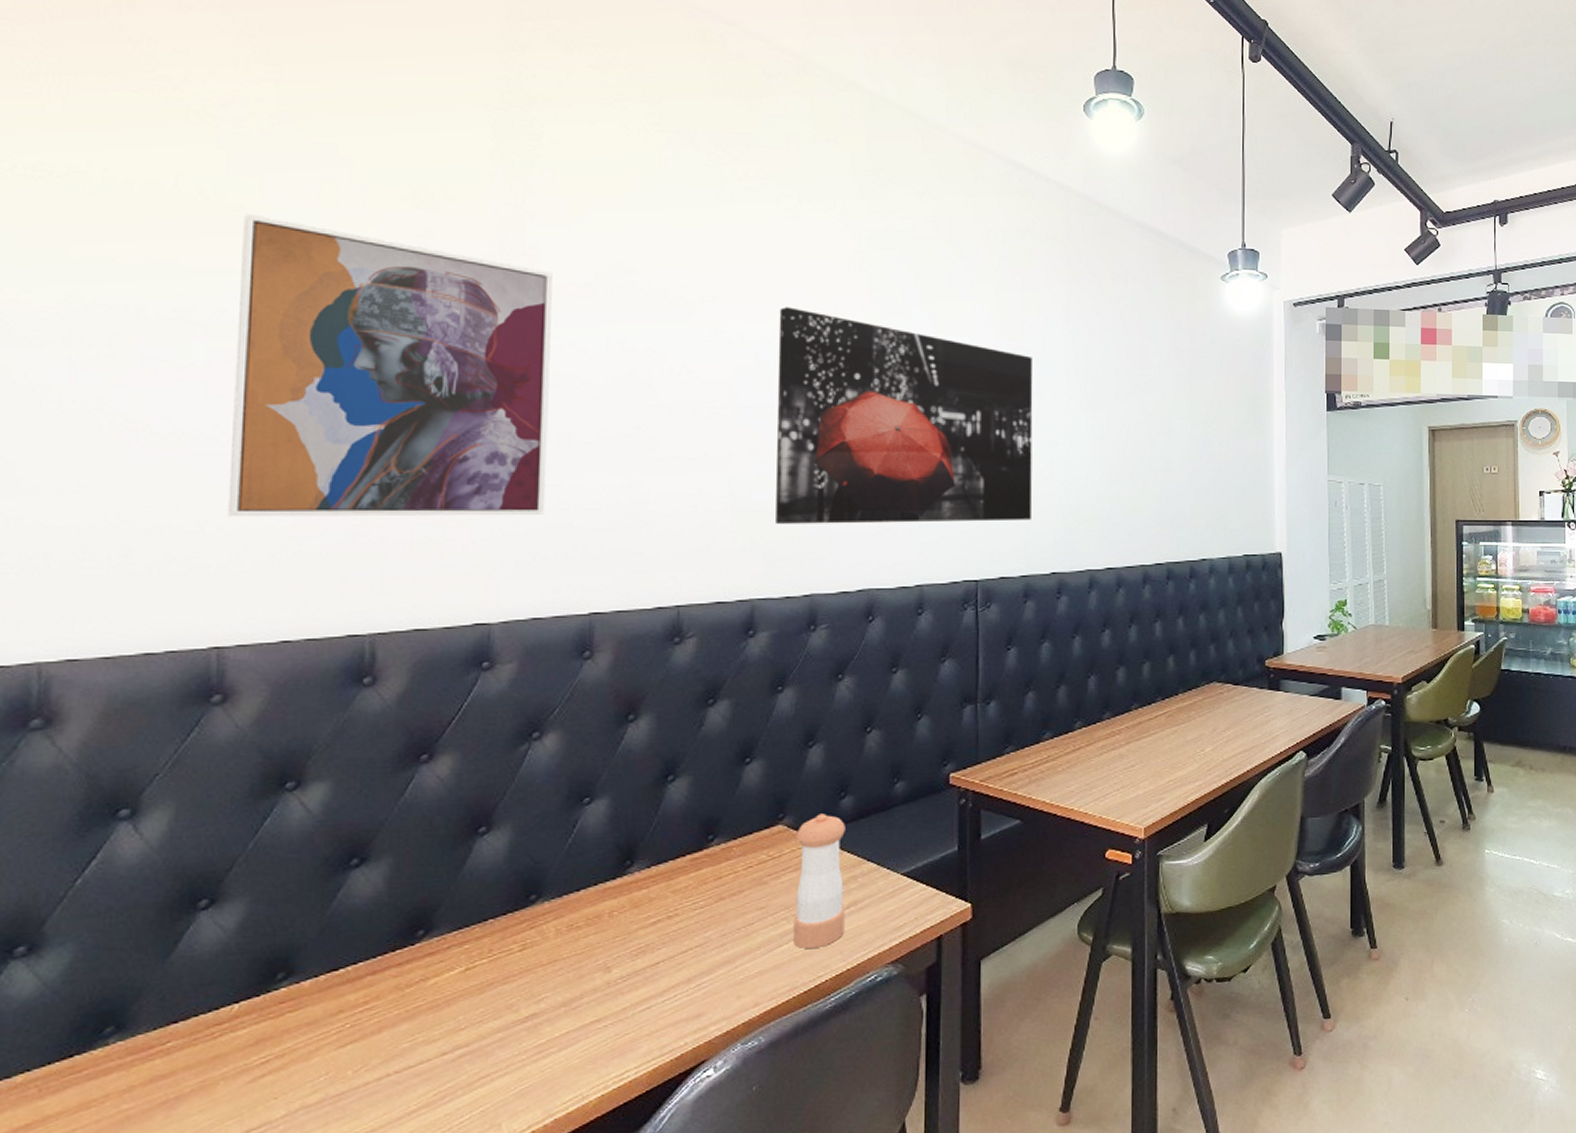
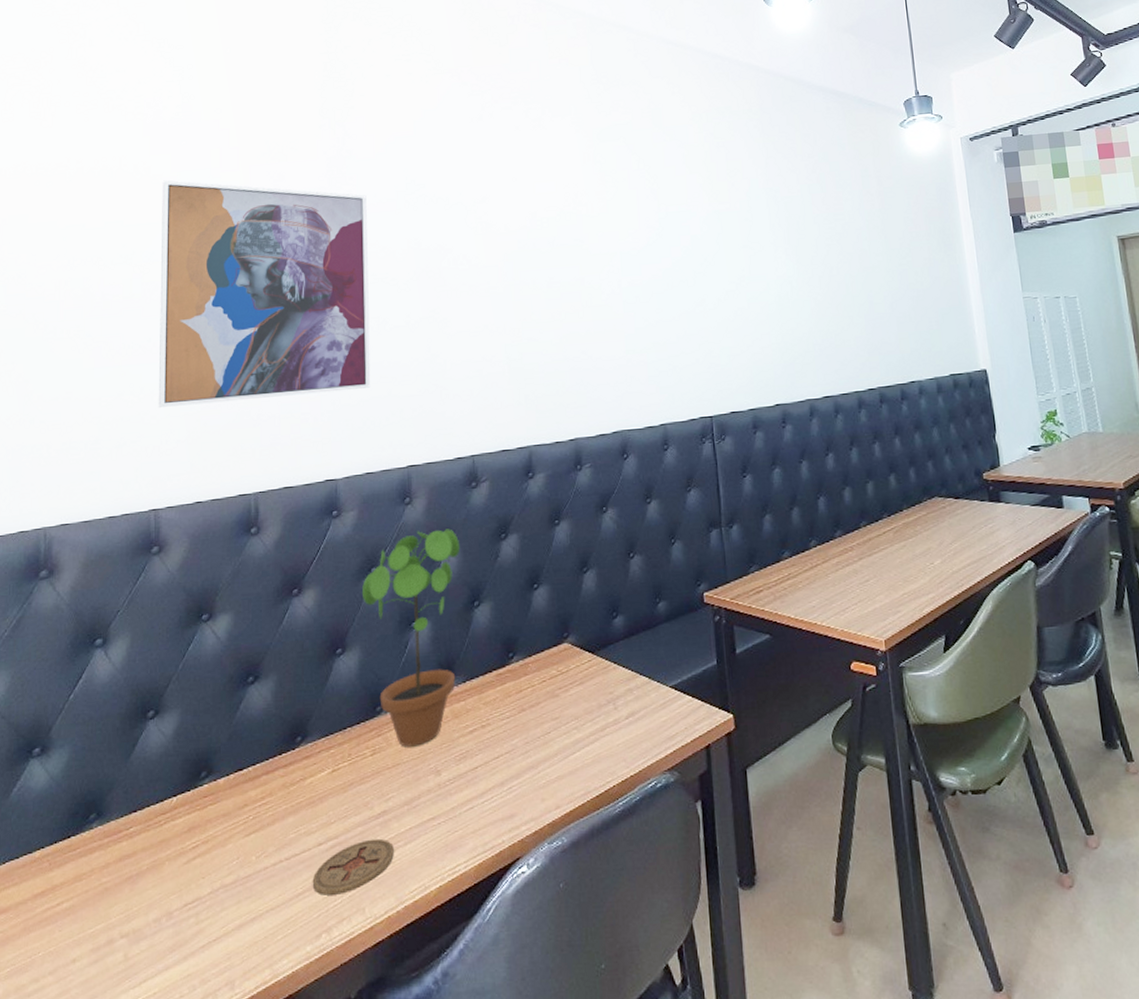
coaster: none [430,1045,544,1112] -> present [312,838,394,896]
potted plant: none [519,690,654,941] -> present [362,529,461,747]
wall art: present [776,307,1033,524] -> none [533,199,753,380]
pepper shaker: present [794,814,845,950] -> none [579,632,626,757]

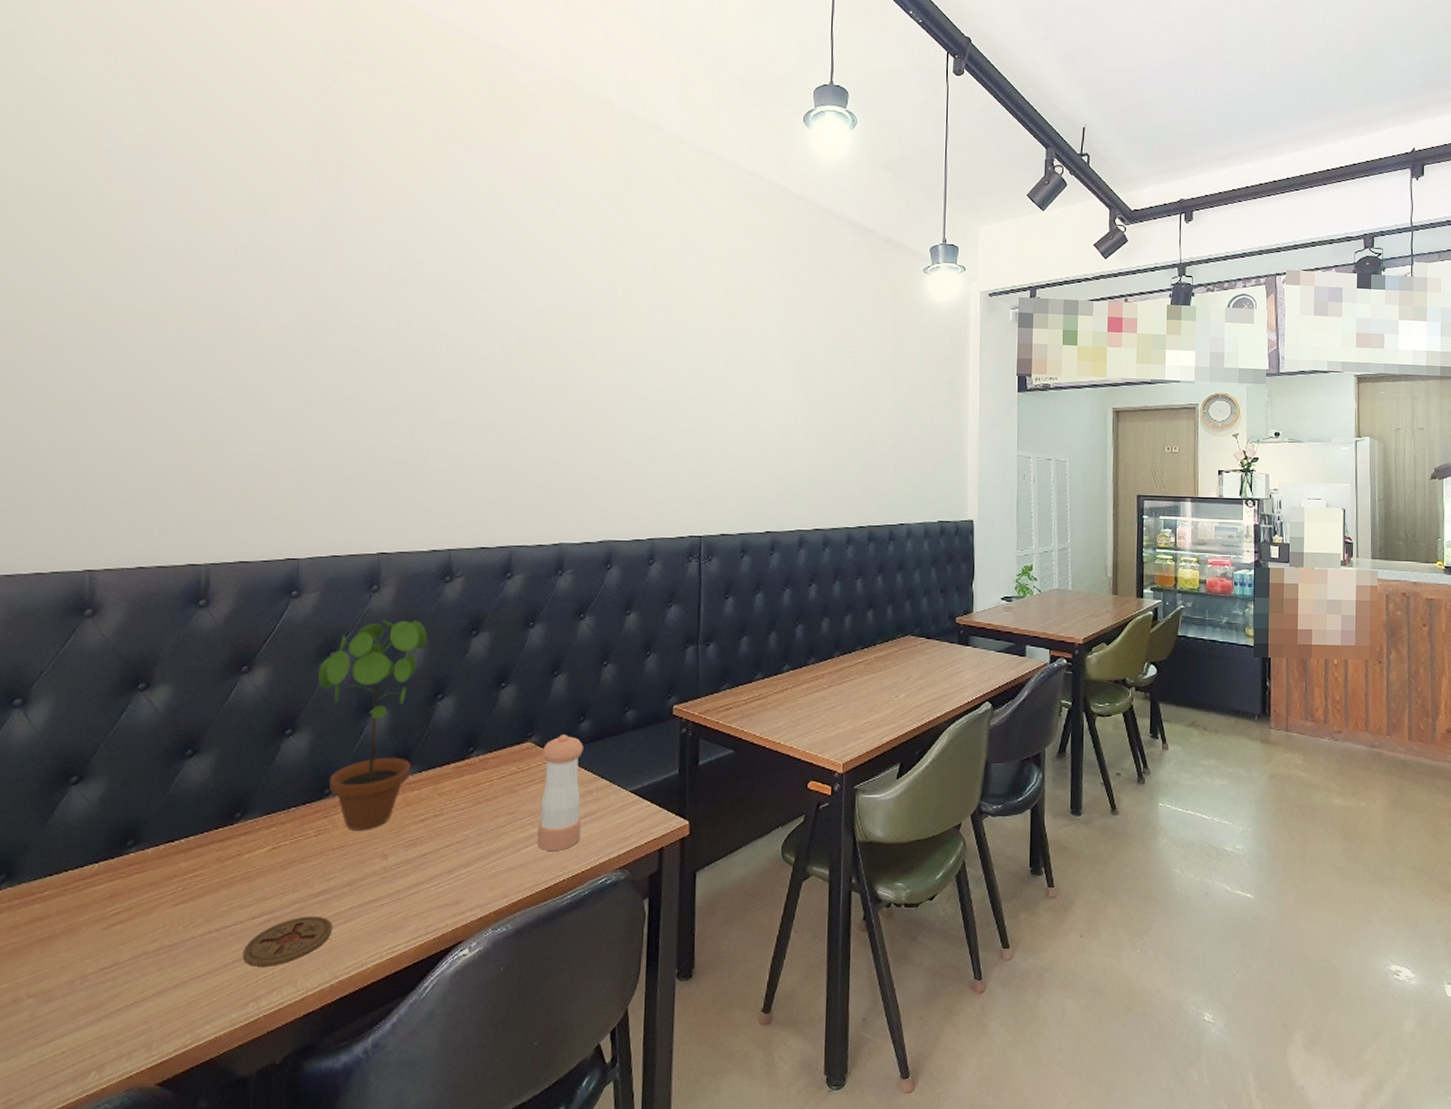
wall art: present [158,180,371,407] -> none [100,216,356,469]
pepper shaker: none [579,632,626,757] -> present [537,734,583,852]

